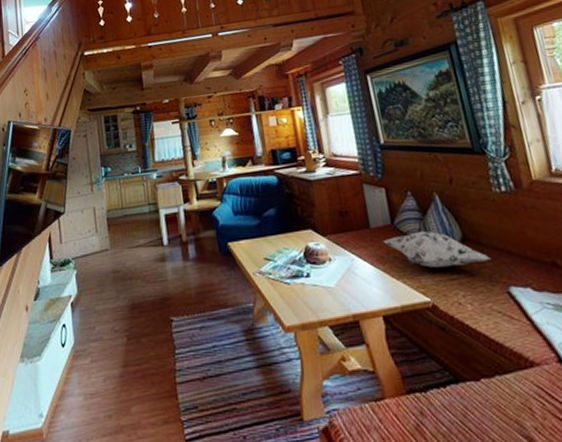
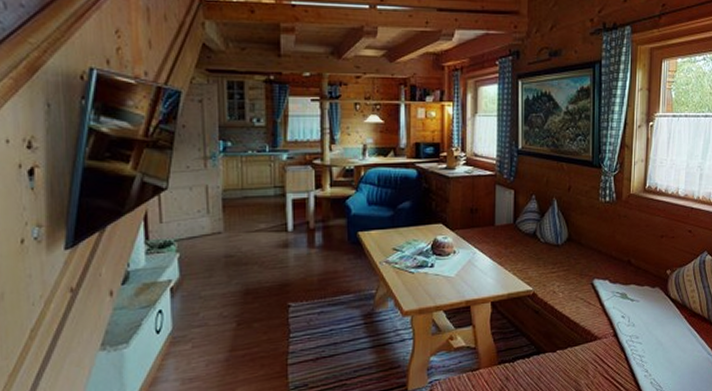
decorative pillow: present [382,231,491,268] -> none [503,230,585,263]

